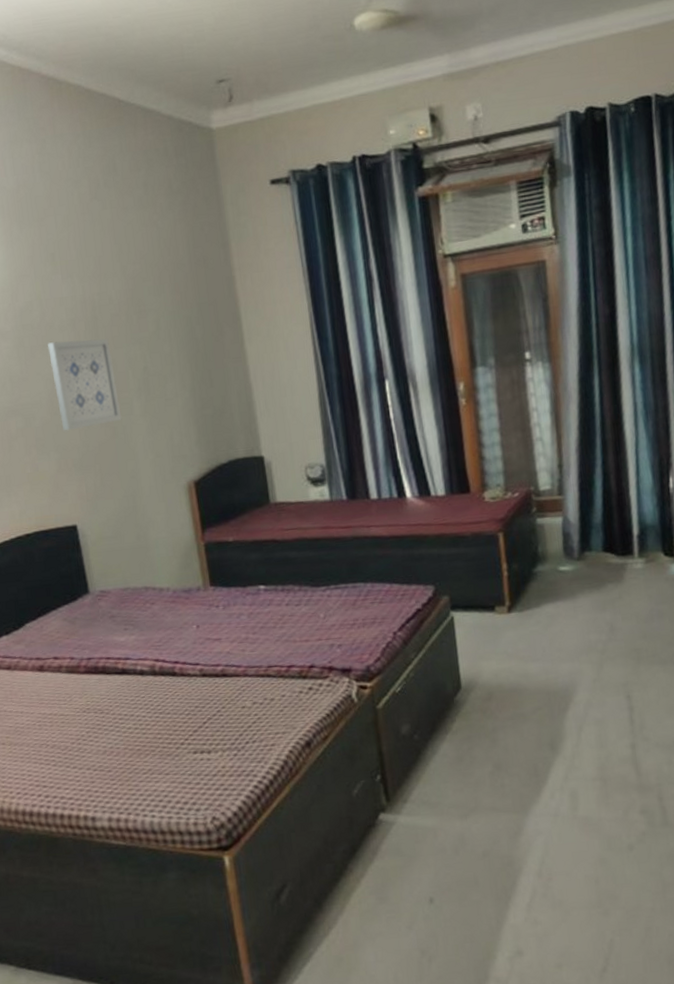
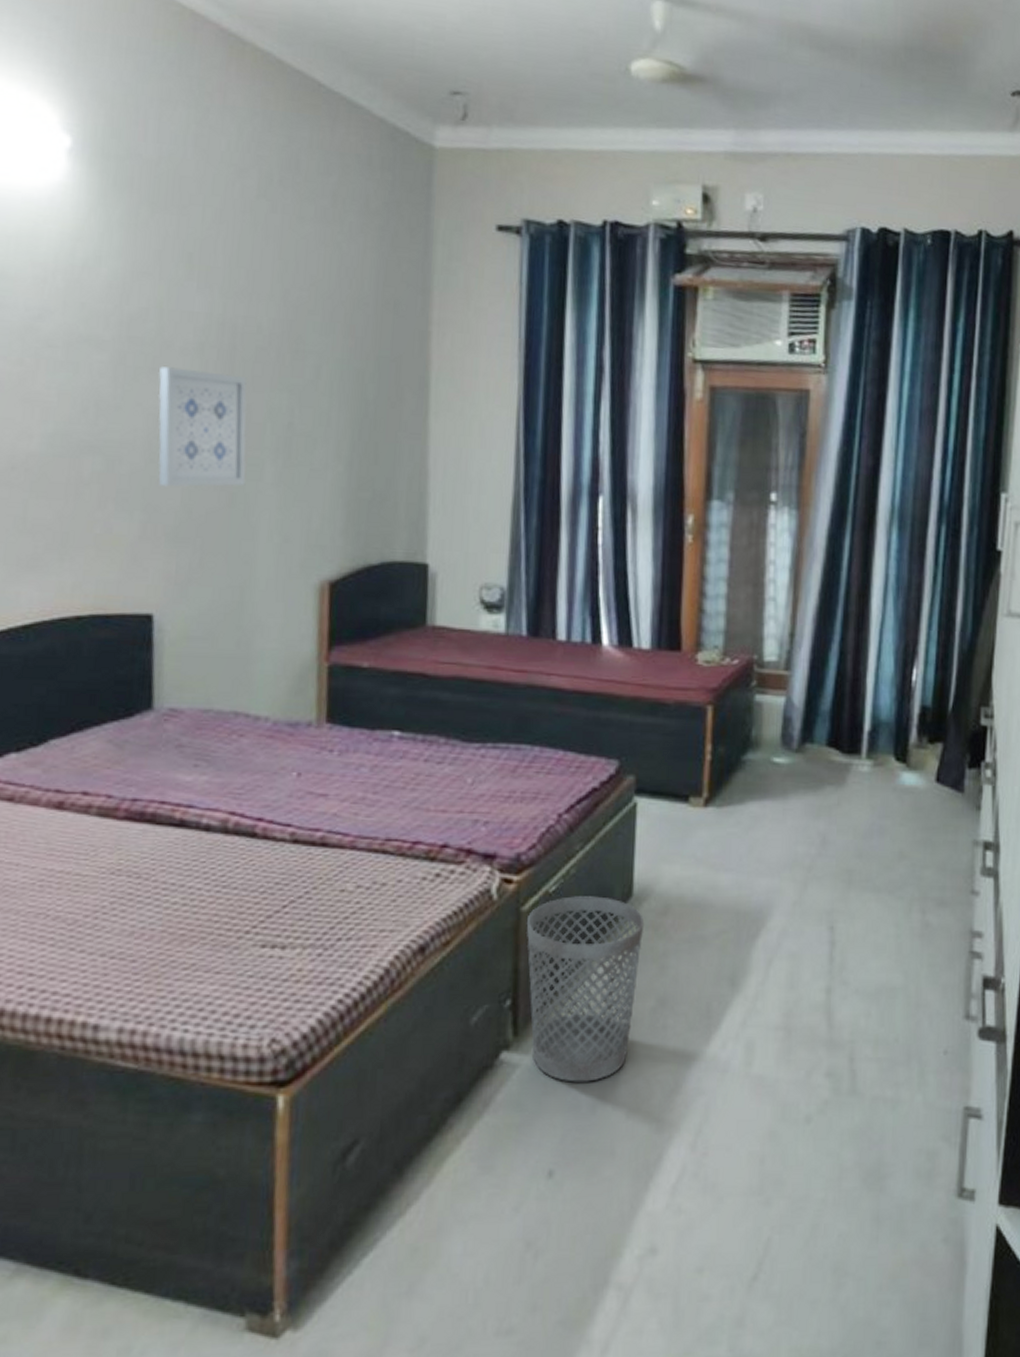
wastebasket: none [382,691,477,833] -> present [526,896,645,1082]

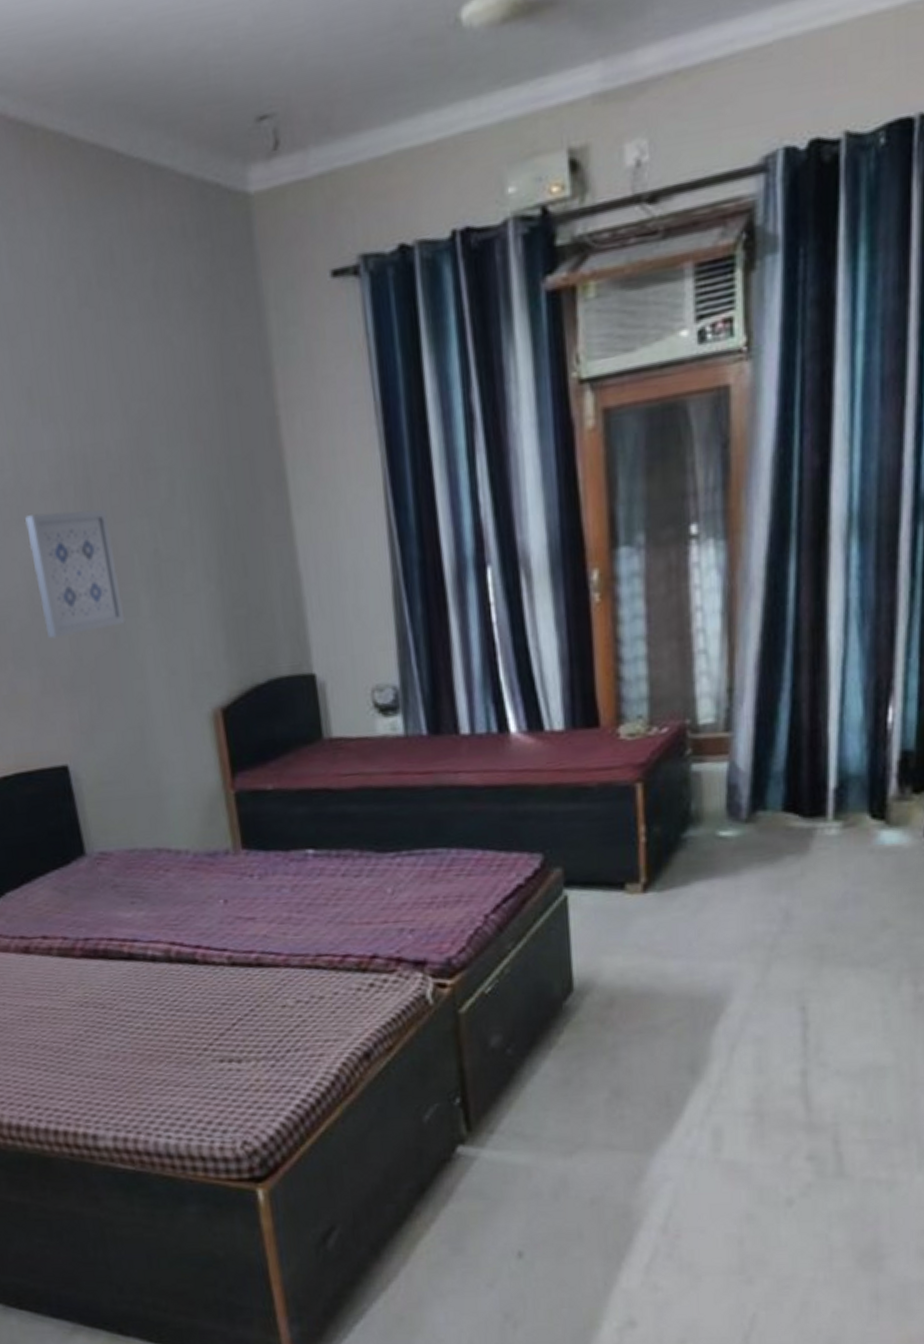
wastebasket: present [526,896,645,1082] -> none [465,993,590,1172]

